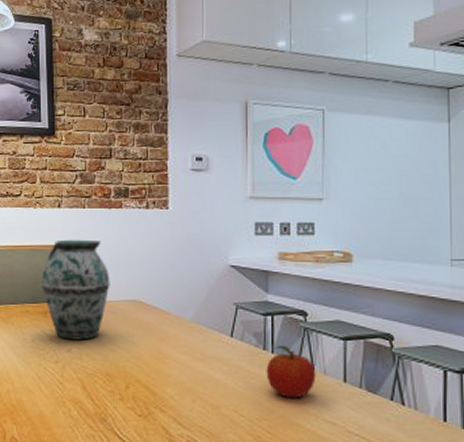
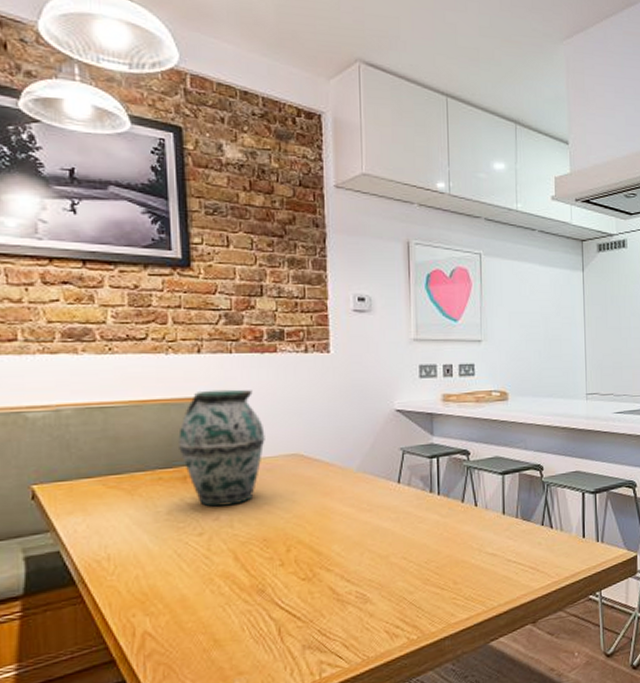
fruit: present [266,345,316,399] -> none [433,486,479,537]

